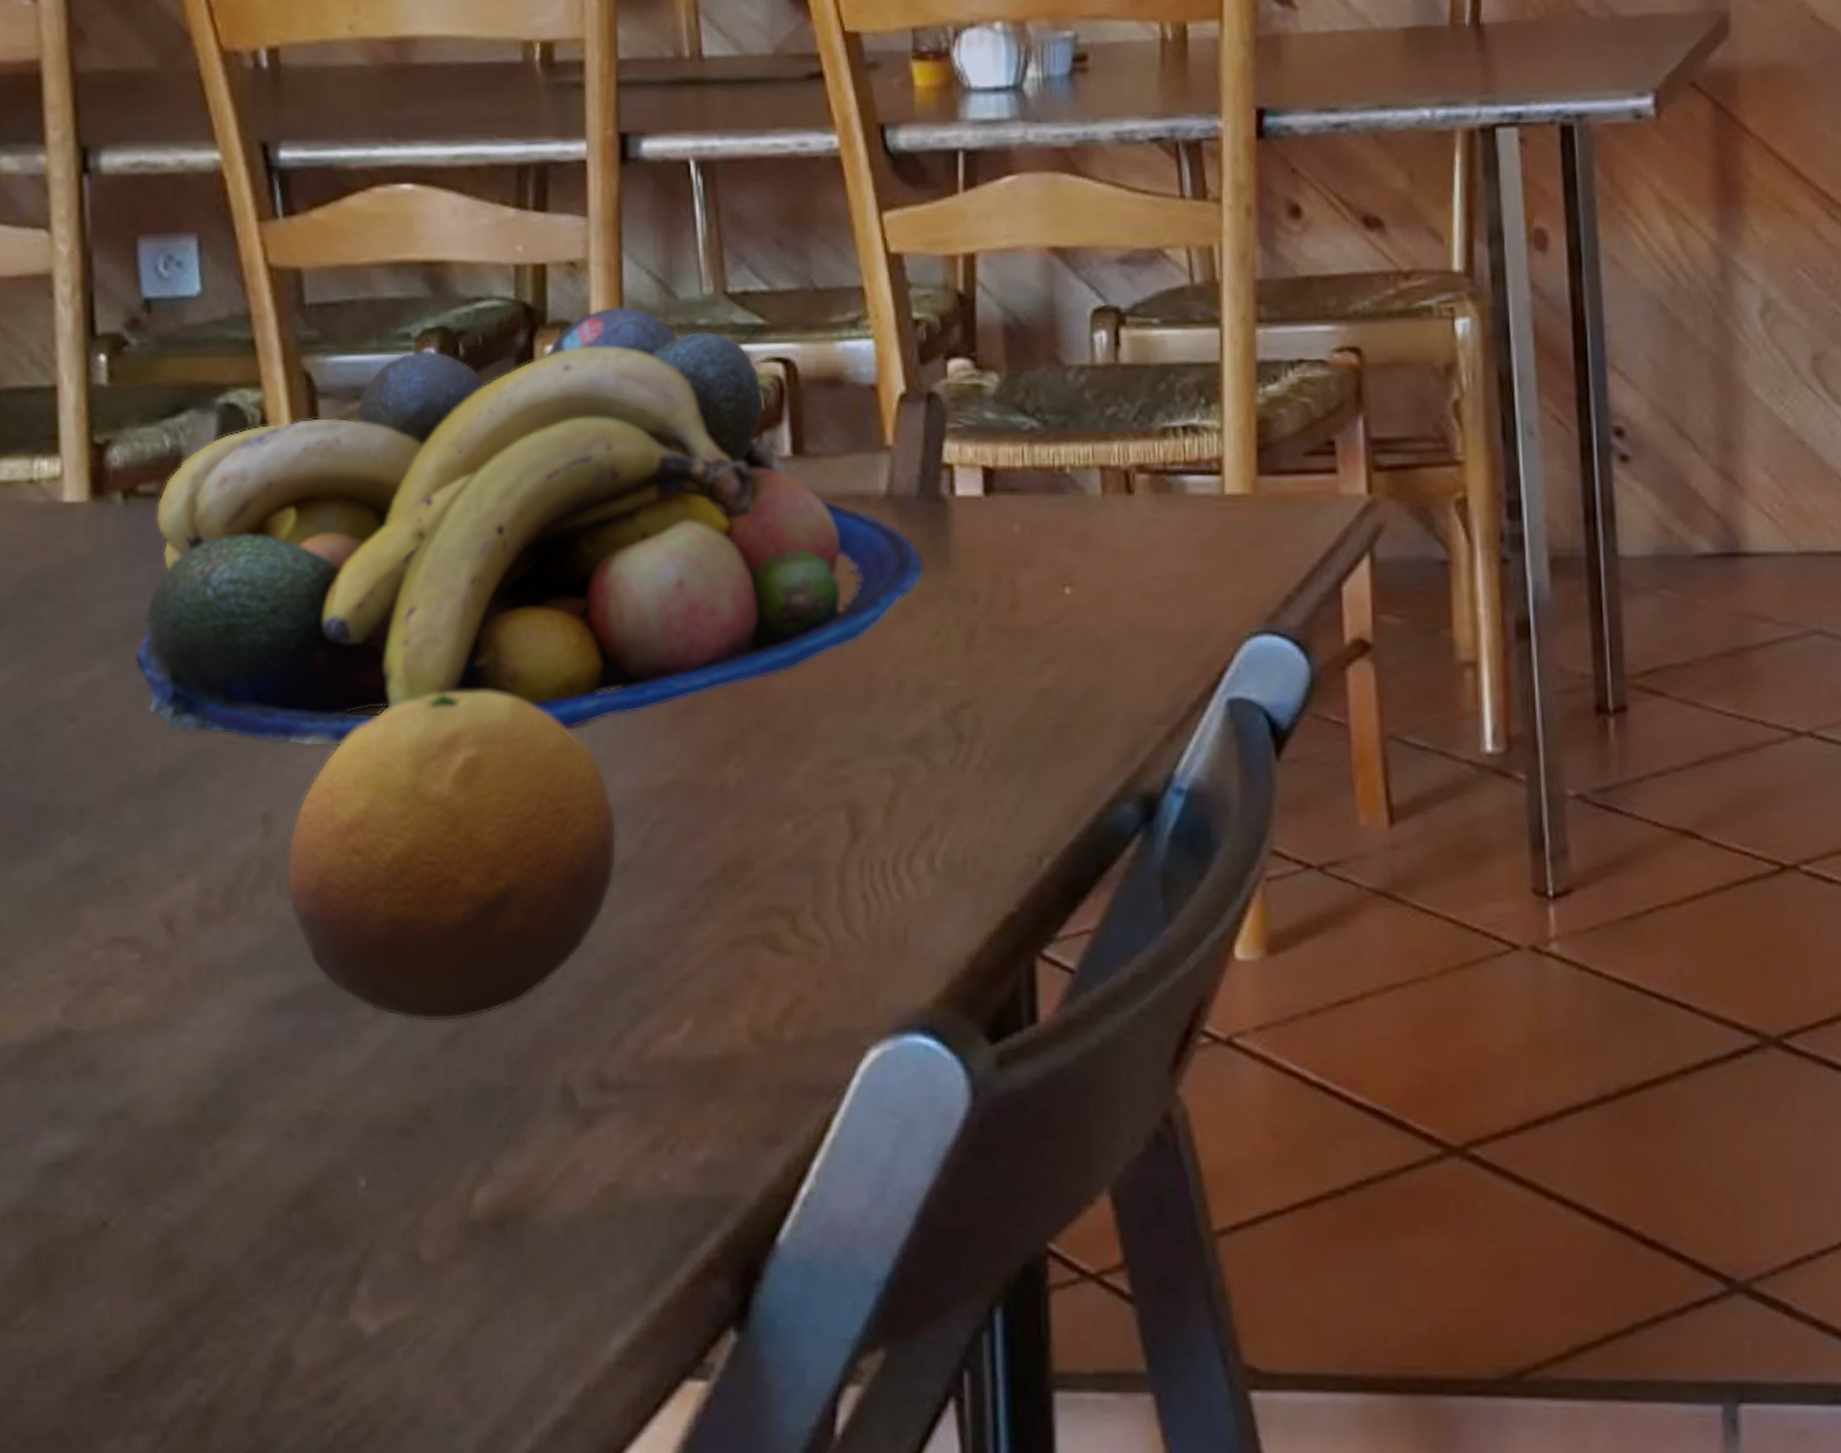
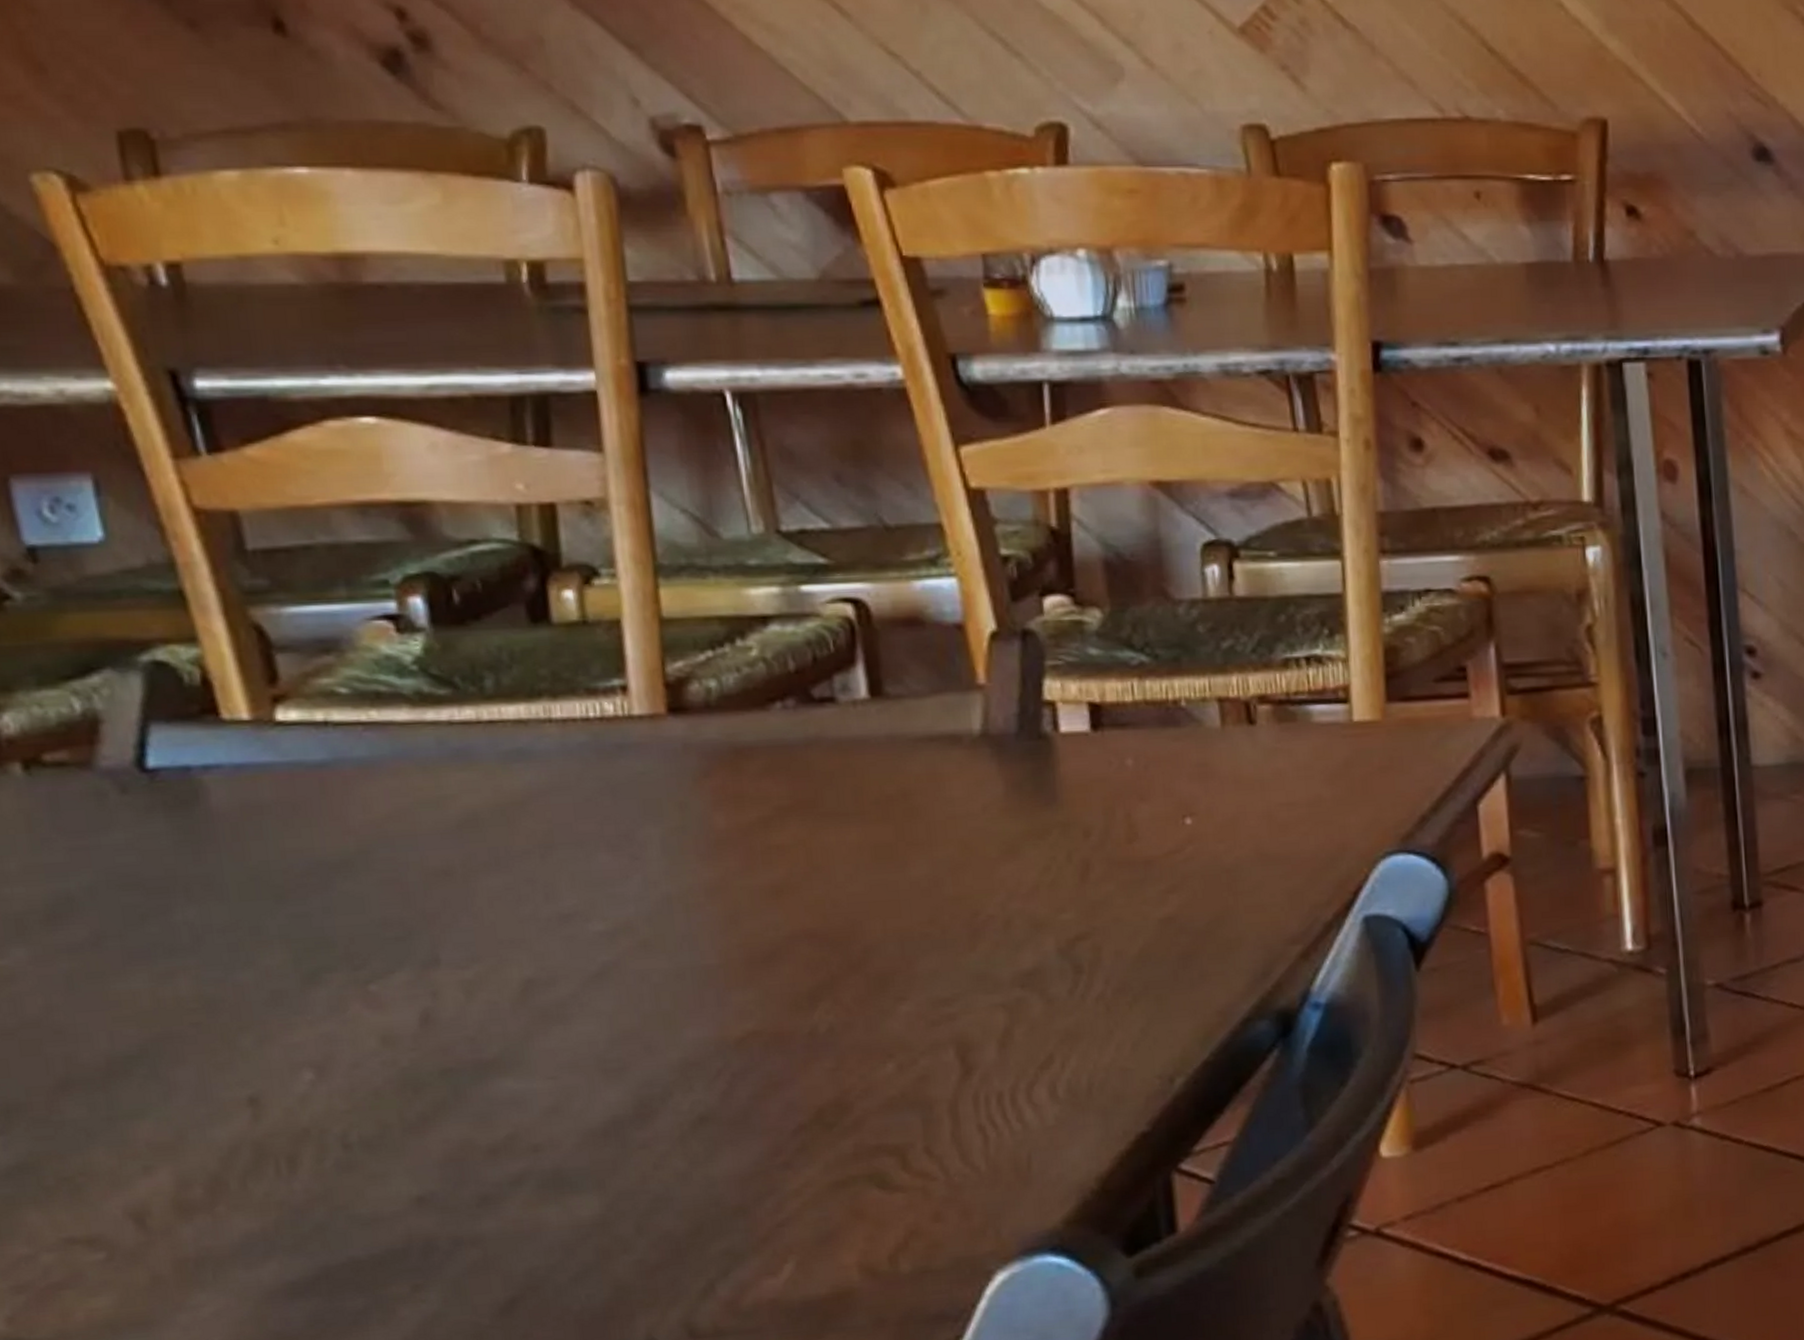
fruit bowl: present [134,306,925,747] -> none [59,546,1030,1023]
fruit: present [286,691,618,1022] -> none [284,953,694,1292]

